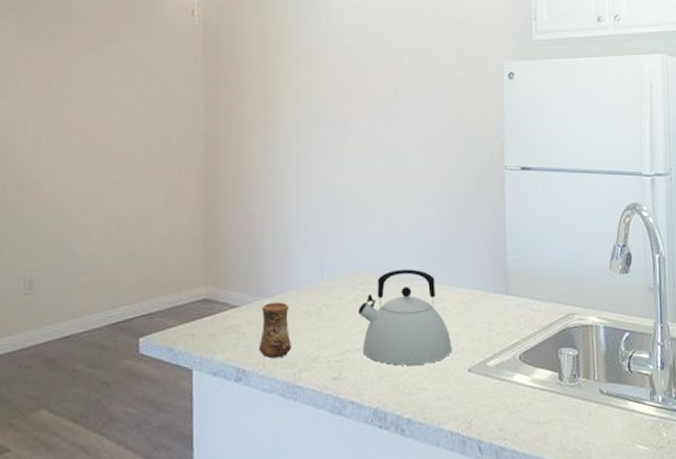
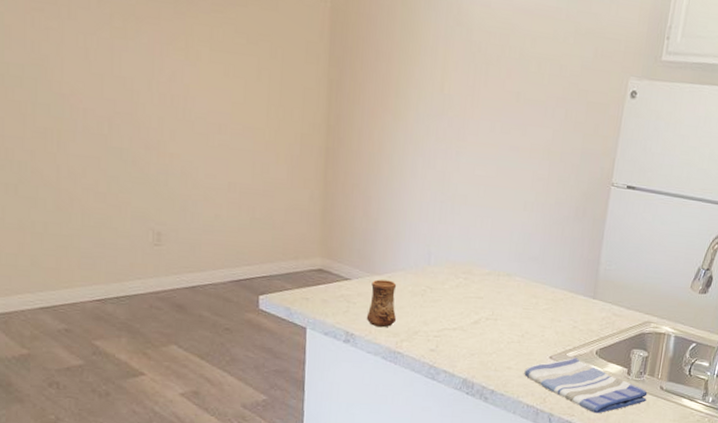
kettle: present [357,269,452,366] -> none [458,264,539,348]
dish towel: none [442,367,587,434] -> present [524,358,648,414]

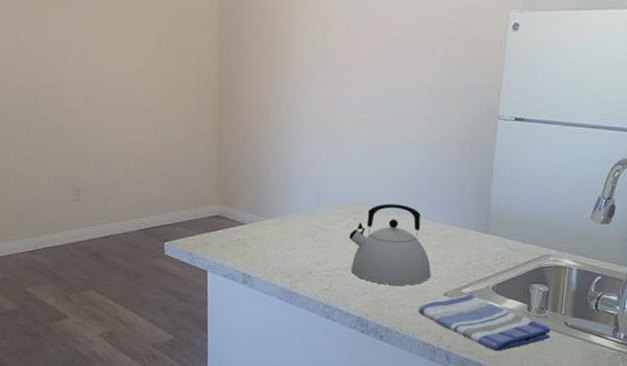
cup: present [366,279,397,328] -> none [262,223,291,269]
kettle: none [458,264,539,348] -> present [348,204,431,286]

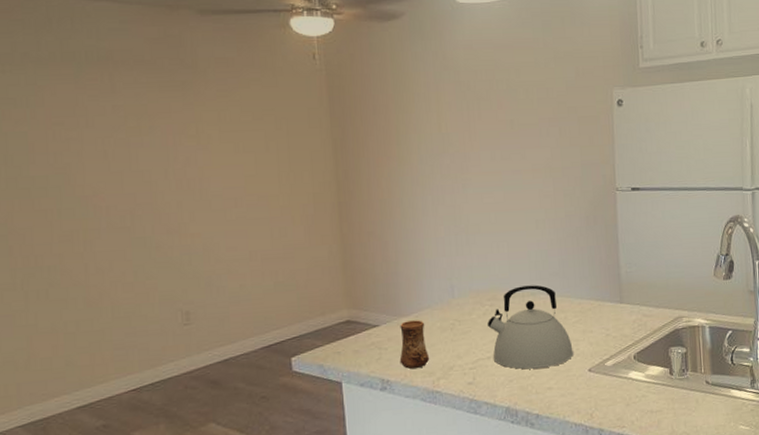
cup: none [262,223,291,269] -> present [399,320,430,369]
dish towel: present [418,294,551,352] -> none [566,366,695,421]

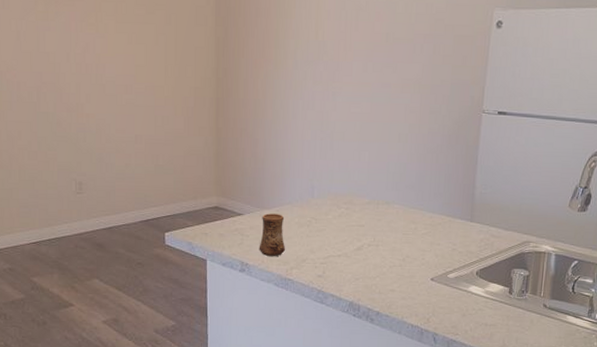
kettle: present [487,285,573,370] -> none [341,194,419,271]

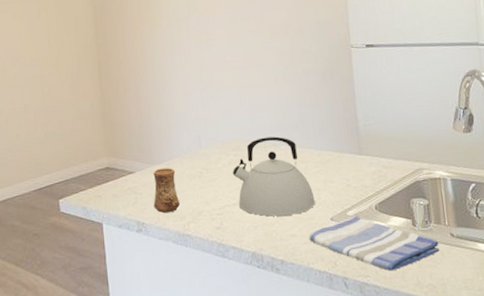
kettle: none [341,194,419,271] -> present [232,136,315,217]
dish towel: none [407,279,531,332] -> present [309,216,440,271]

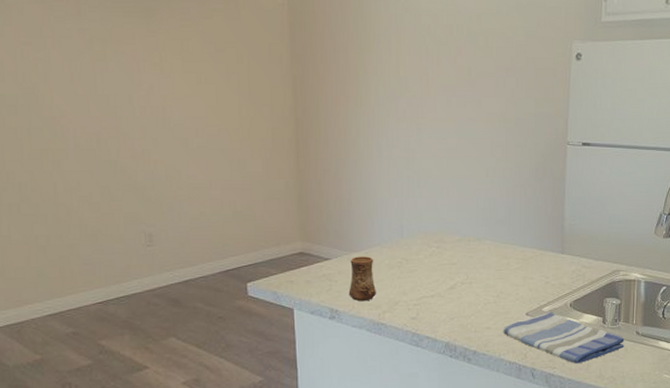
kettle: present [232,136,315,217] -> none [432,231,513,309]

